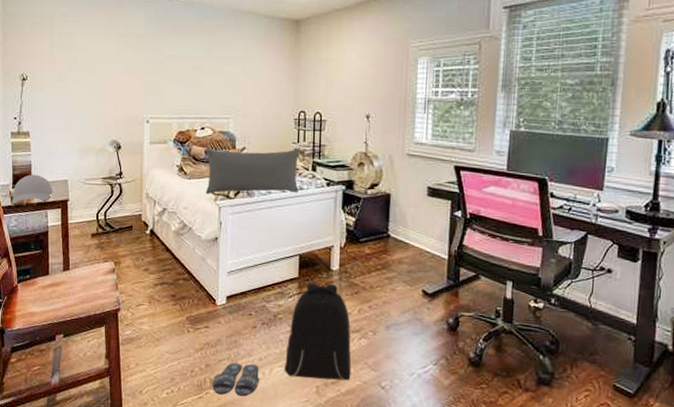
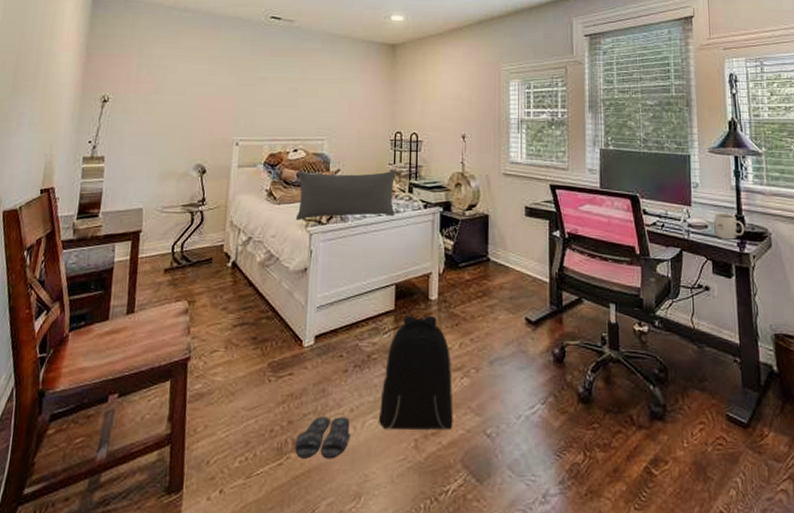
baseball cap: present [12,174,54,204] -> none [74,203,125,238]
mug: none [625,198,659,225] -> present [714,213,745,240]

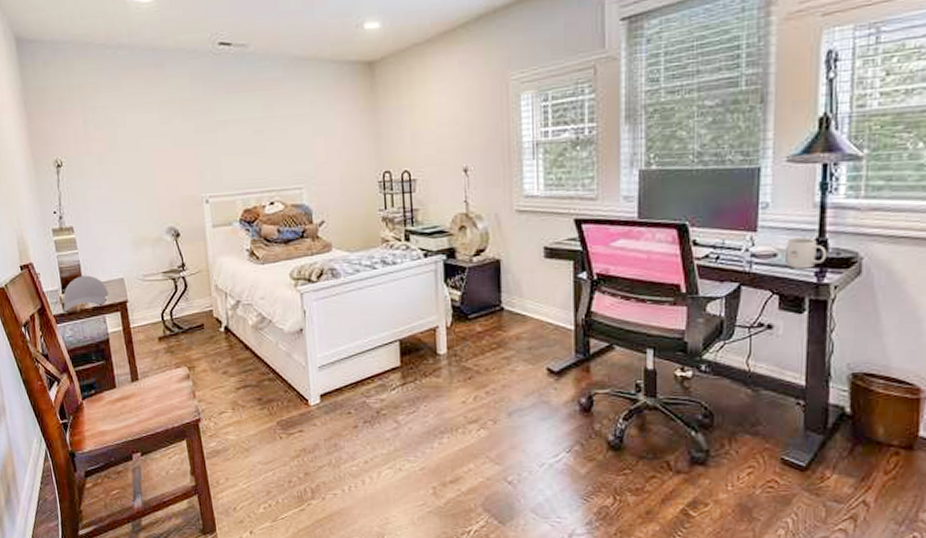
baseball cap: none [74,203,125,238] -> present [63,275,110,312]
pillow: present [295,170,396,221] -> none [278,216,392,281]
slippers: present [295,416,351,459] -> none [314,468,368,505]
backpack: present [379,315,453,430] -> none [394,370,472,478]

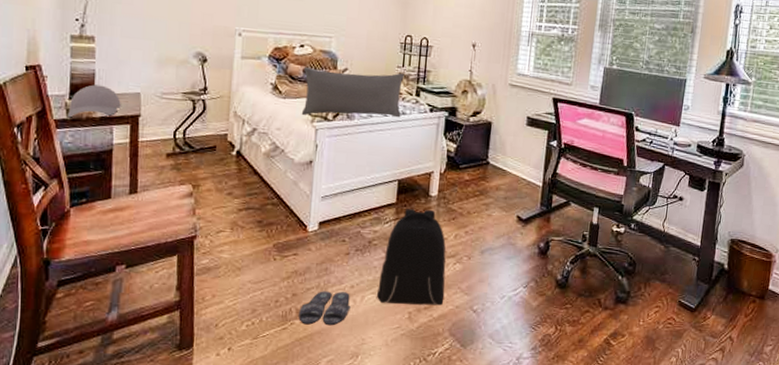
pillow: none [278,216,392,281] -> present [301,67,405,118]
slippers: none [314,468,368,505] -> present [299,291,351,326]
backpack: none [394,370,472,478] -> present [377,209,446,306]
mug: present [785,237,827,269] -> none [696,134,723,158]

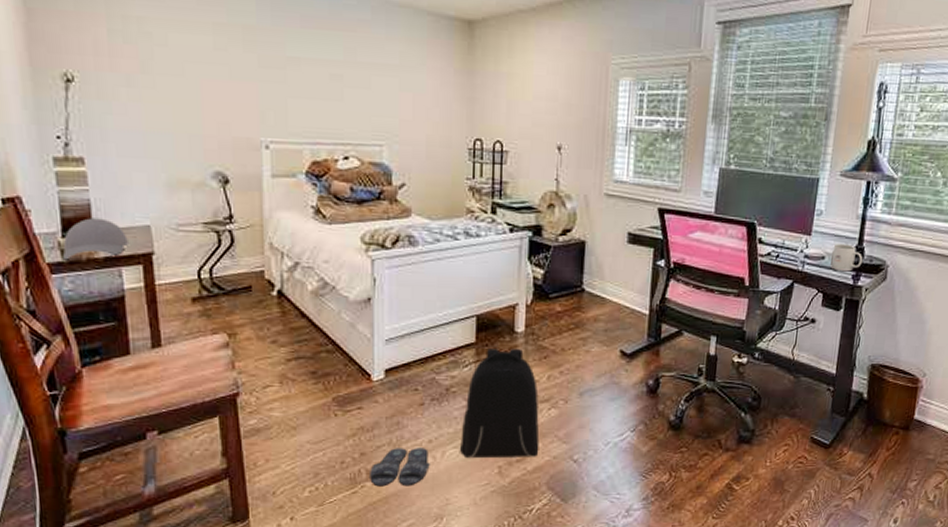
pillow: present [301,67,405,118] -> none [351,185,476,245]
mug: none [696,134,723,158] -> present [830,244,863,272]

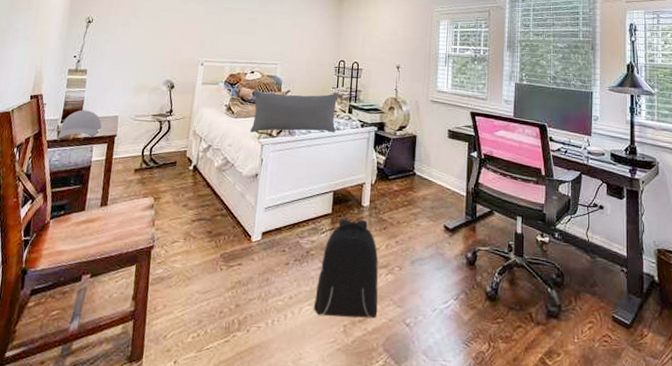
pillow: none [351,185,476,245] -> present [249,91,339,133]
slippers: present [370,448,430,487] -> none [240,302,289,339]
mug: present [830,244,863,272] -> none [610,143,636,167]

